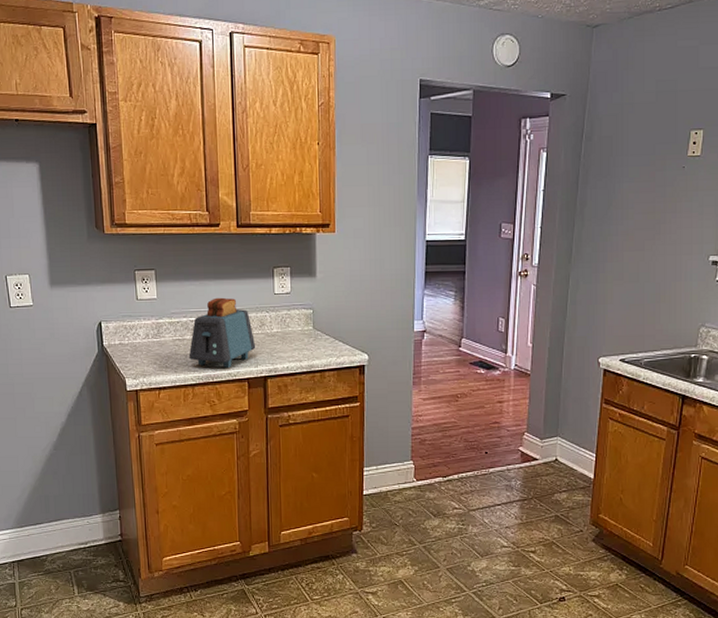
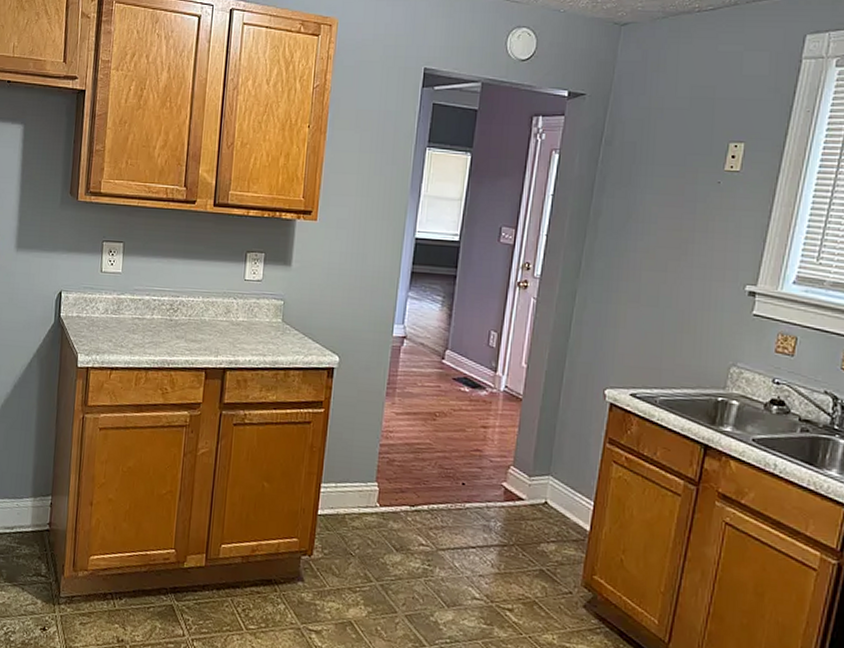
toaster: present [188,297,256,368] -> none [146,278,219,354]

